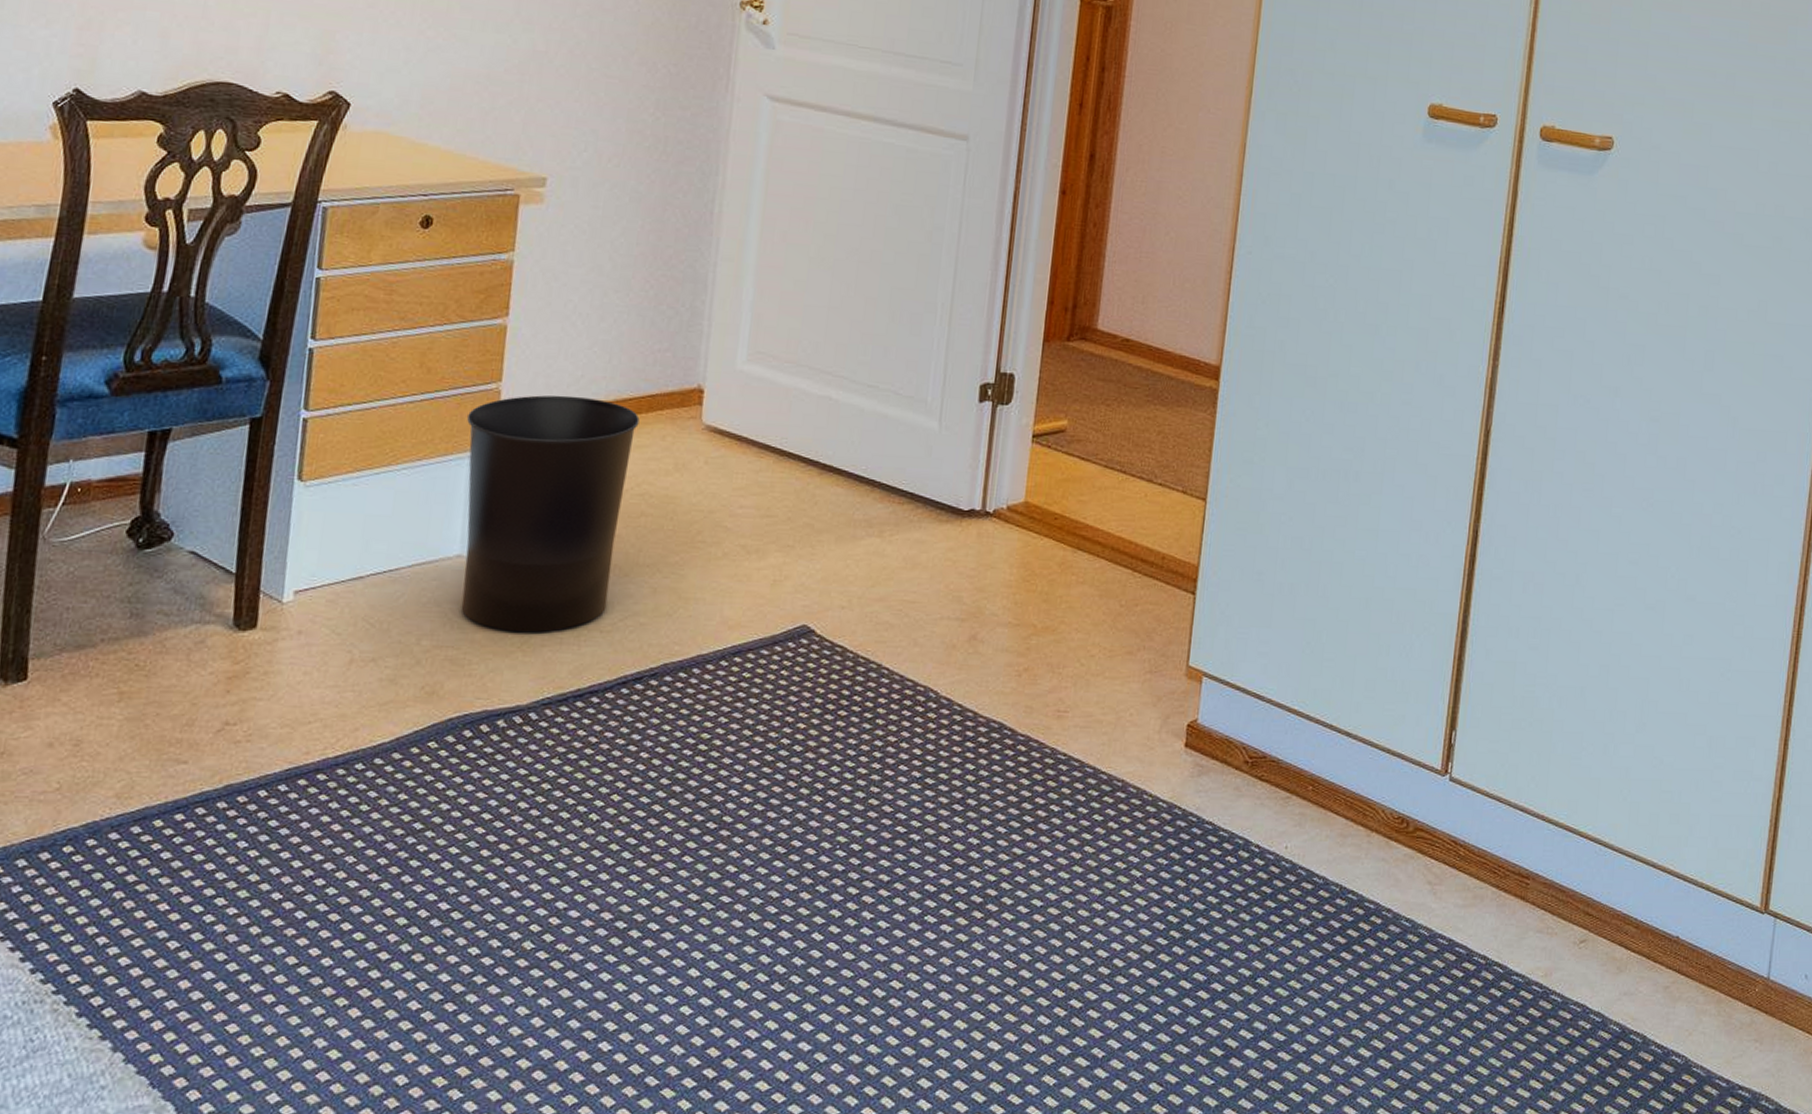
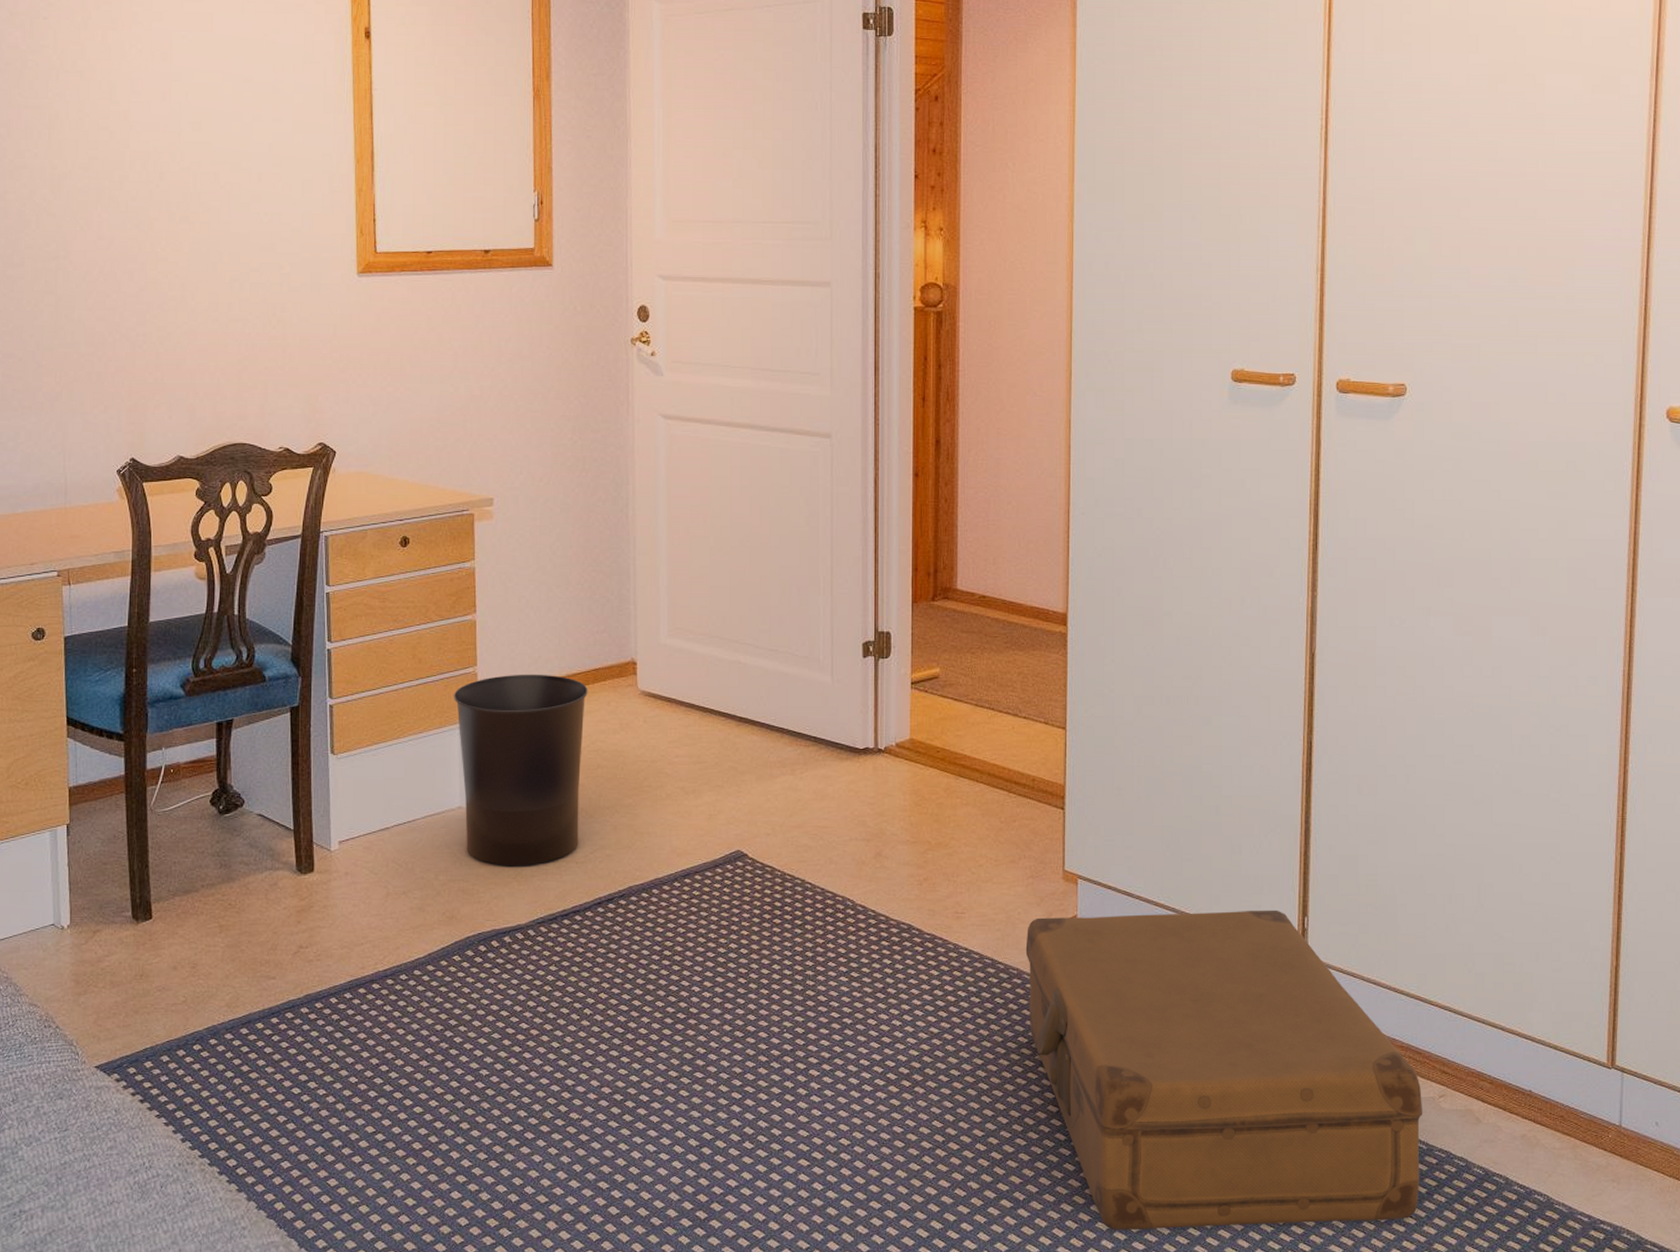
suitcase: none [1130,720,1562,1095] -> present [1025,910,1422,1231]

